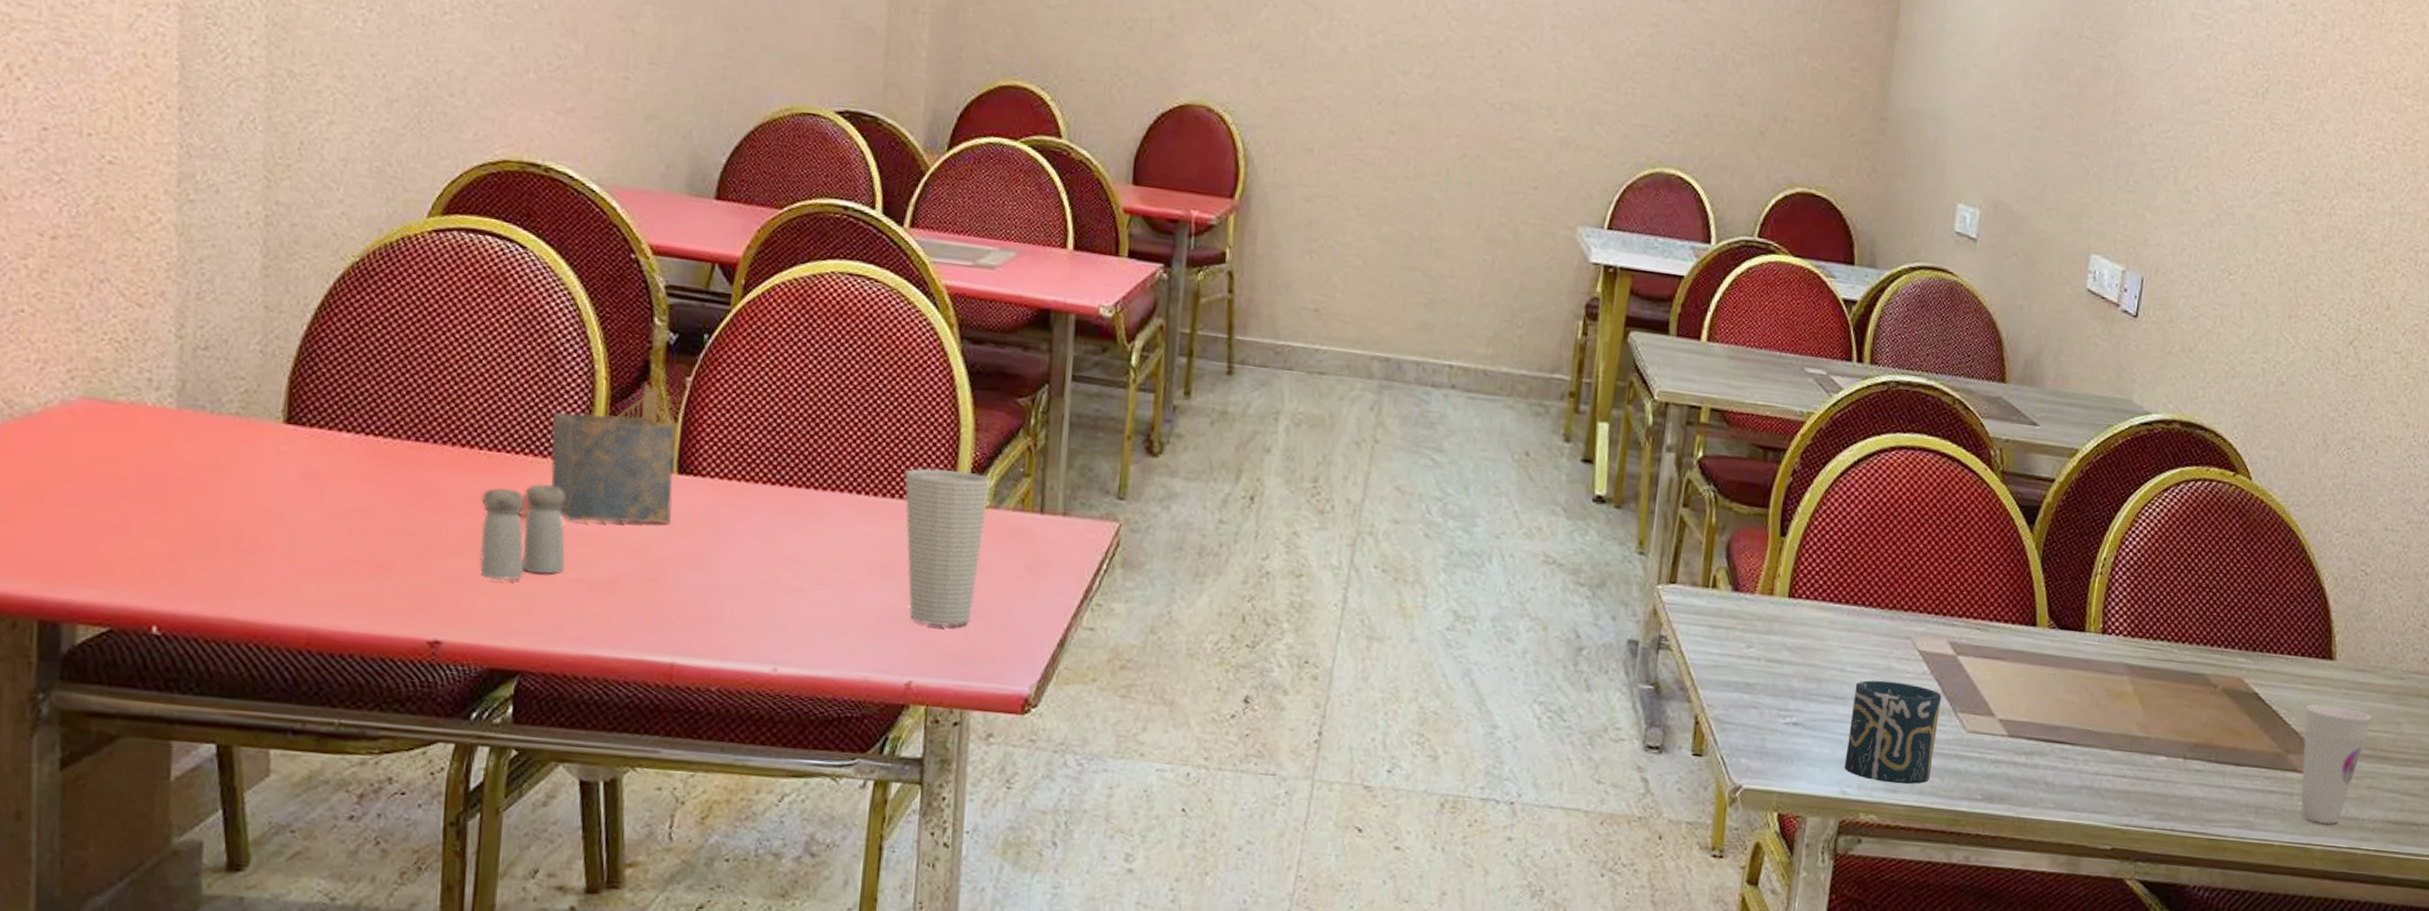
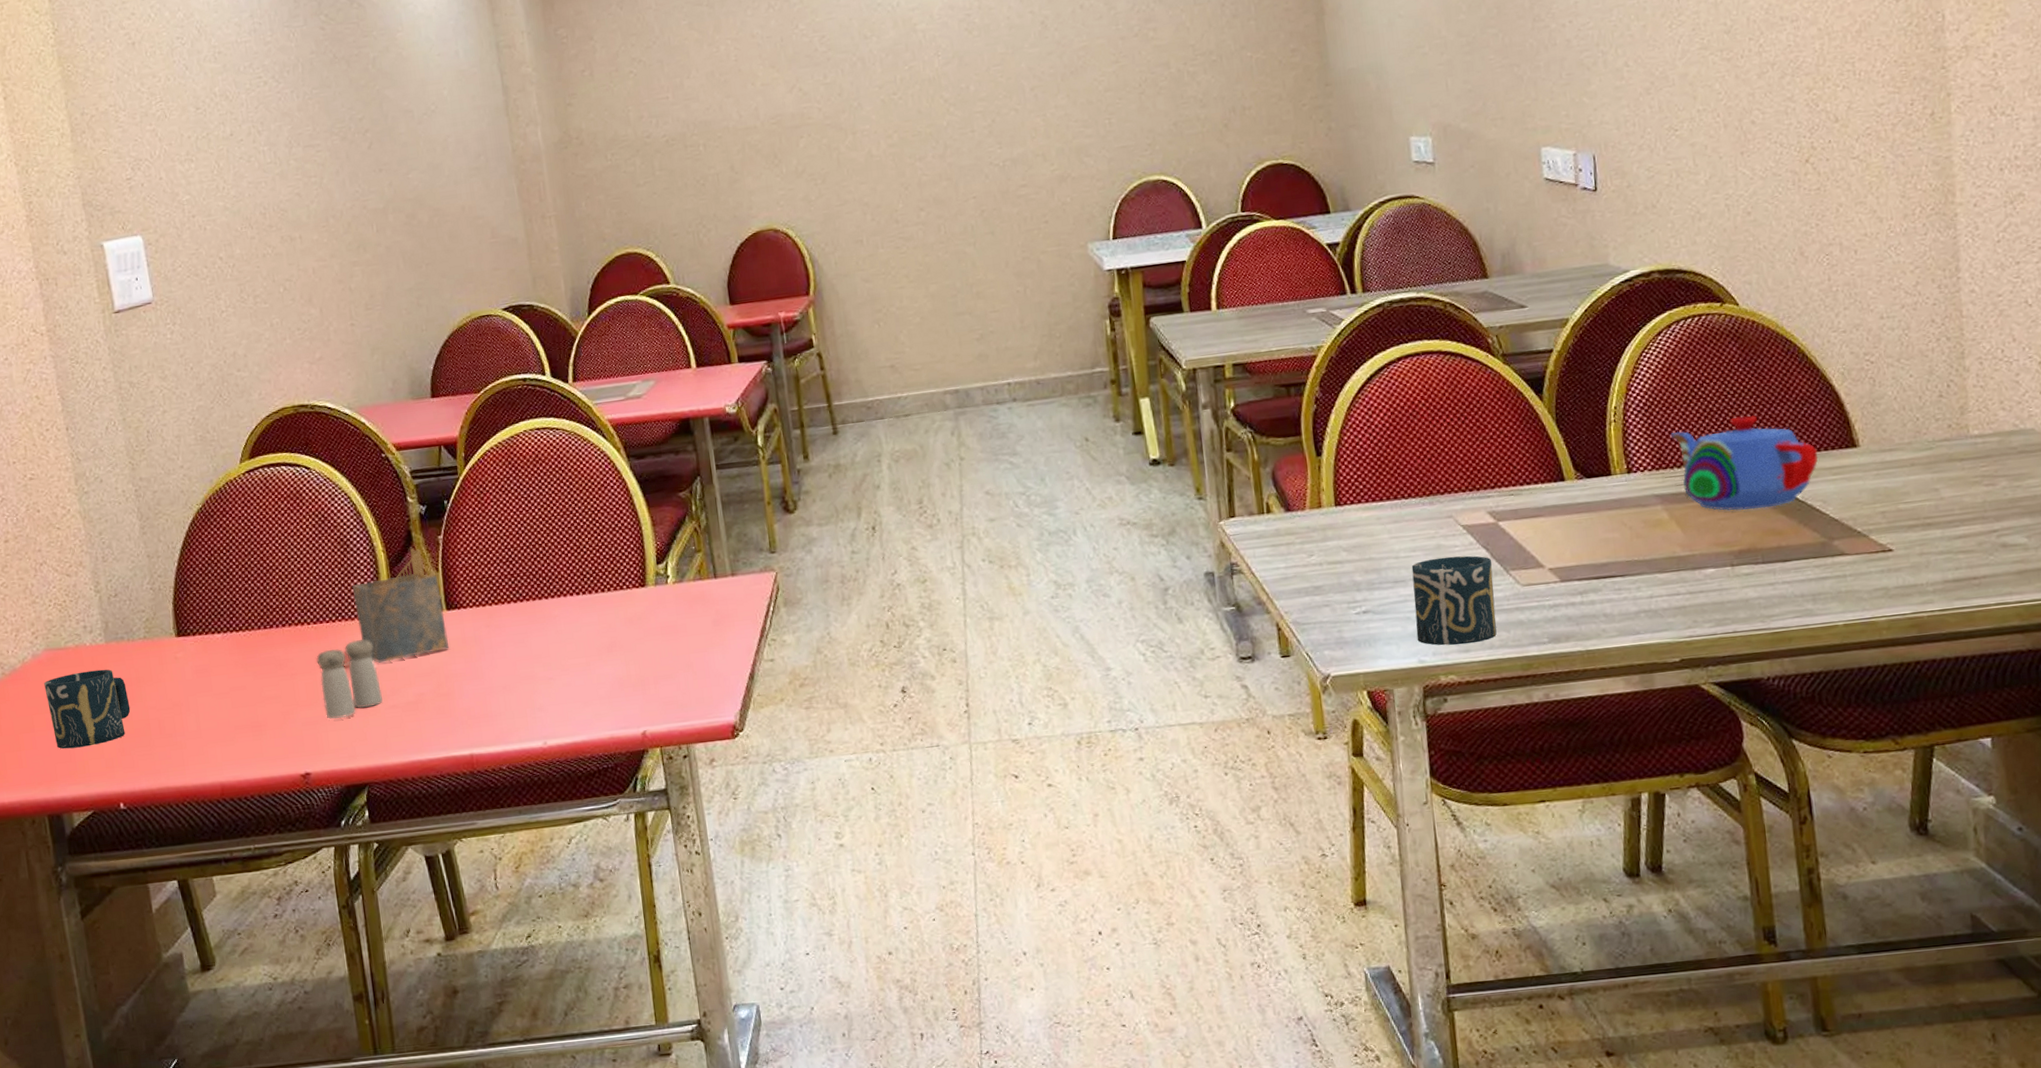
cup: none [70,437,196,541] -> present [44,669,131,749]
cup: present [905,468,991,627] -> none [608,558,680,685]
teapot: none [2153,599,2295,705] -> present [1670,416,1818,511]
cup: present [2300,704,2372,825] -> none [1841,486,1909,598]

